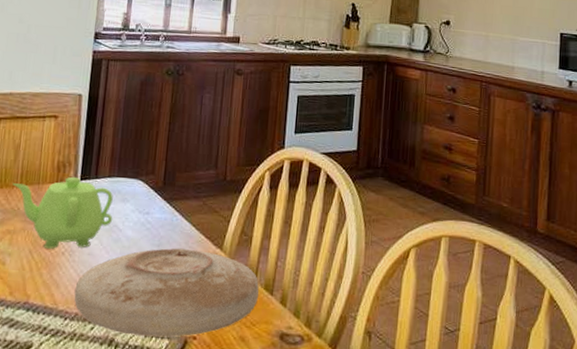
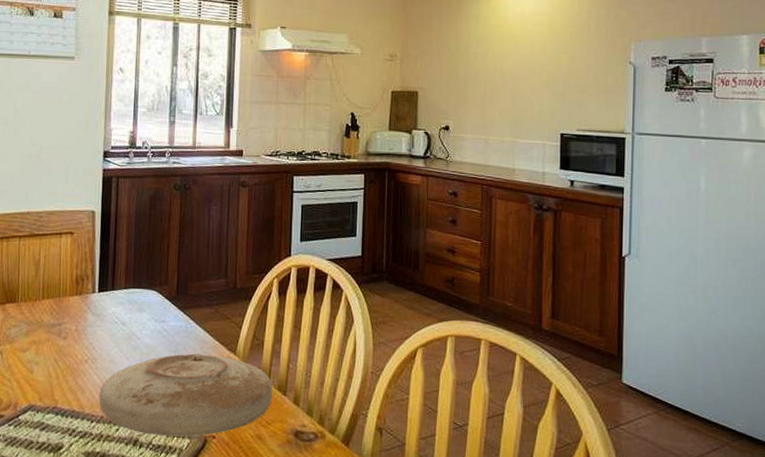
teapot: present [12,176,113,249] -> none [35,289,131,357]

